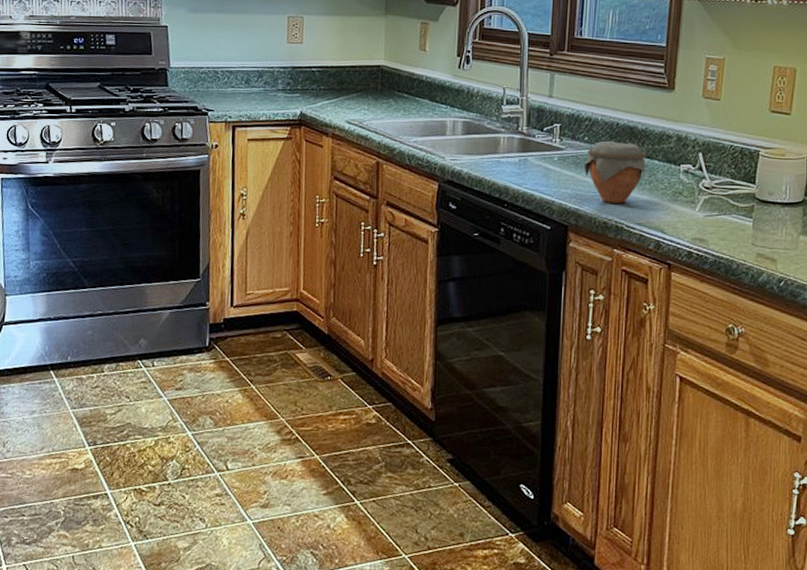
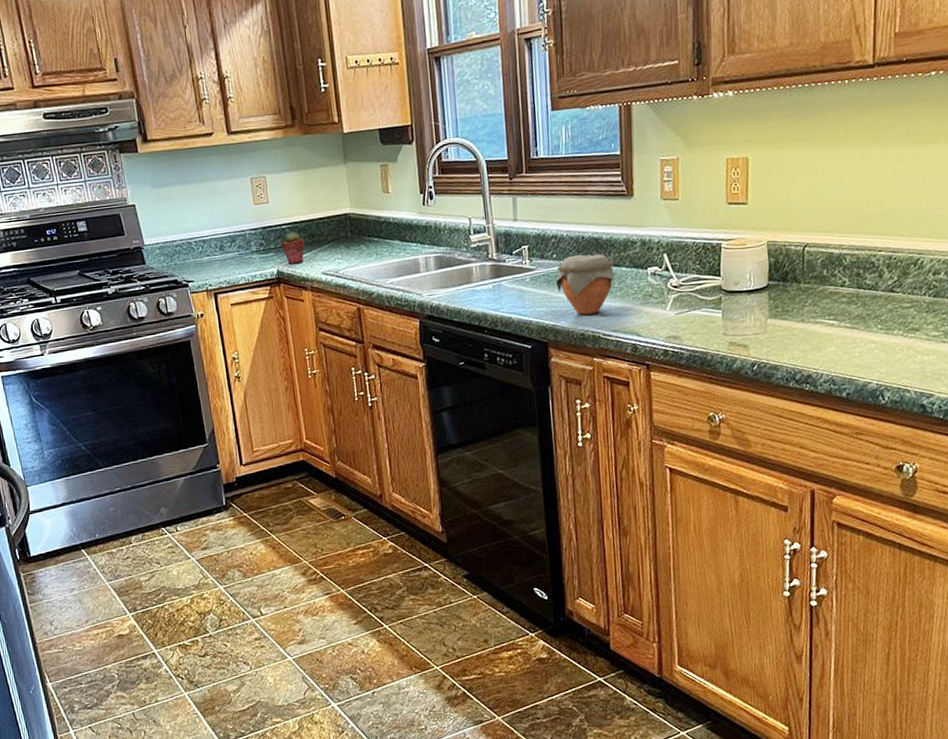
potted succulent: none [308,76,333,108] -> present [281,232,305,264]

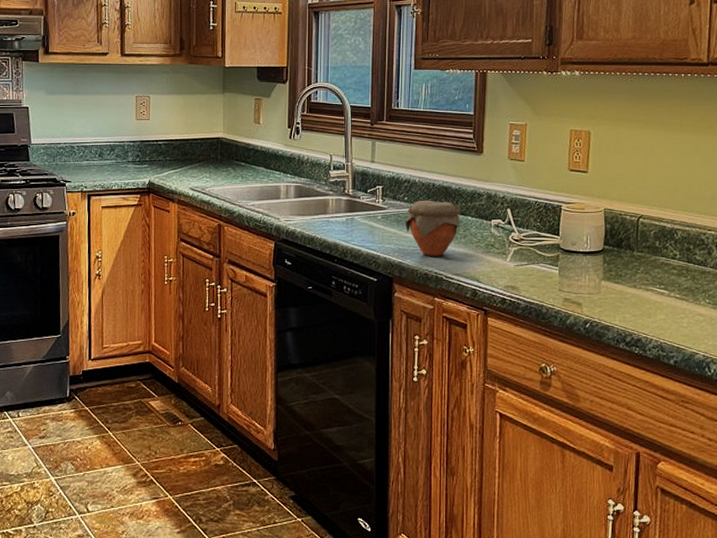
potted succulent: present [281,232,305,264] -> none [155,148,178,177]

